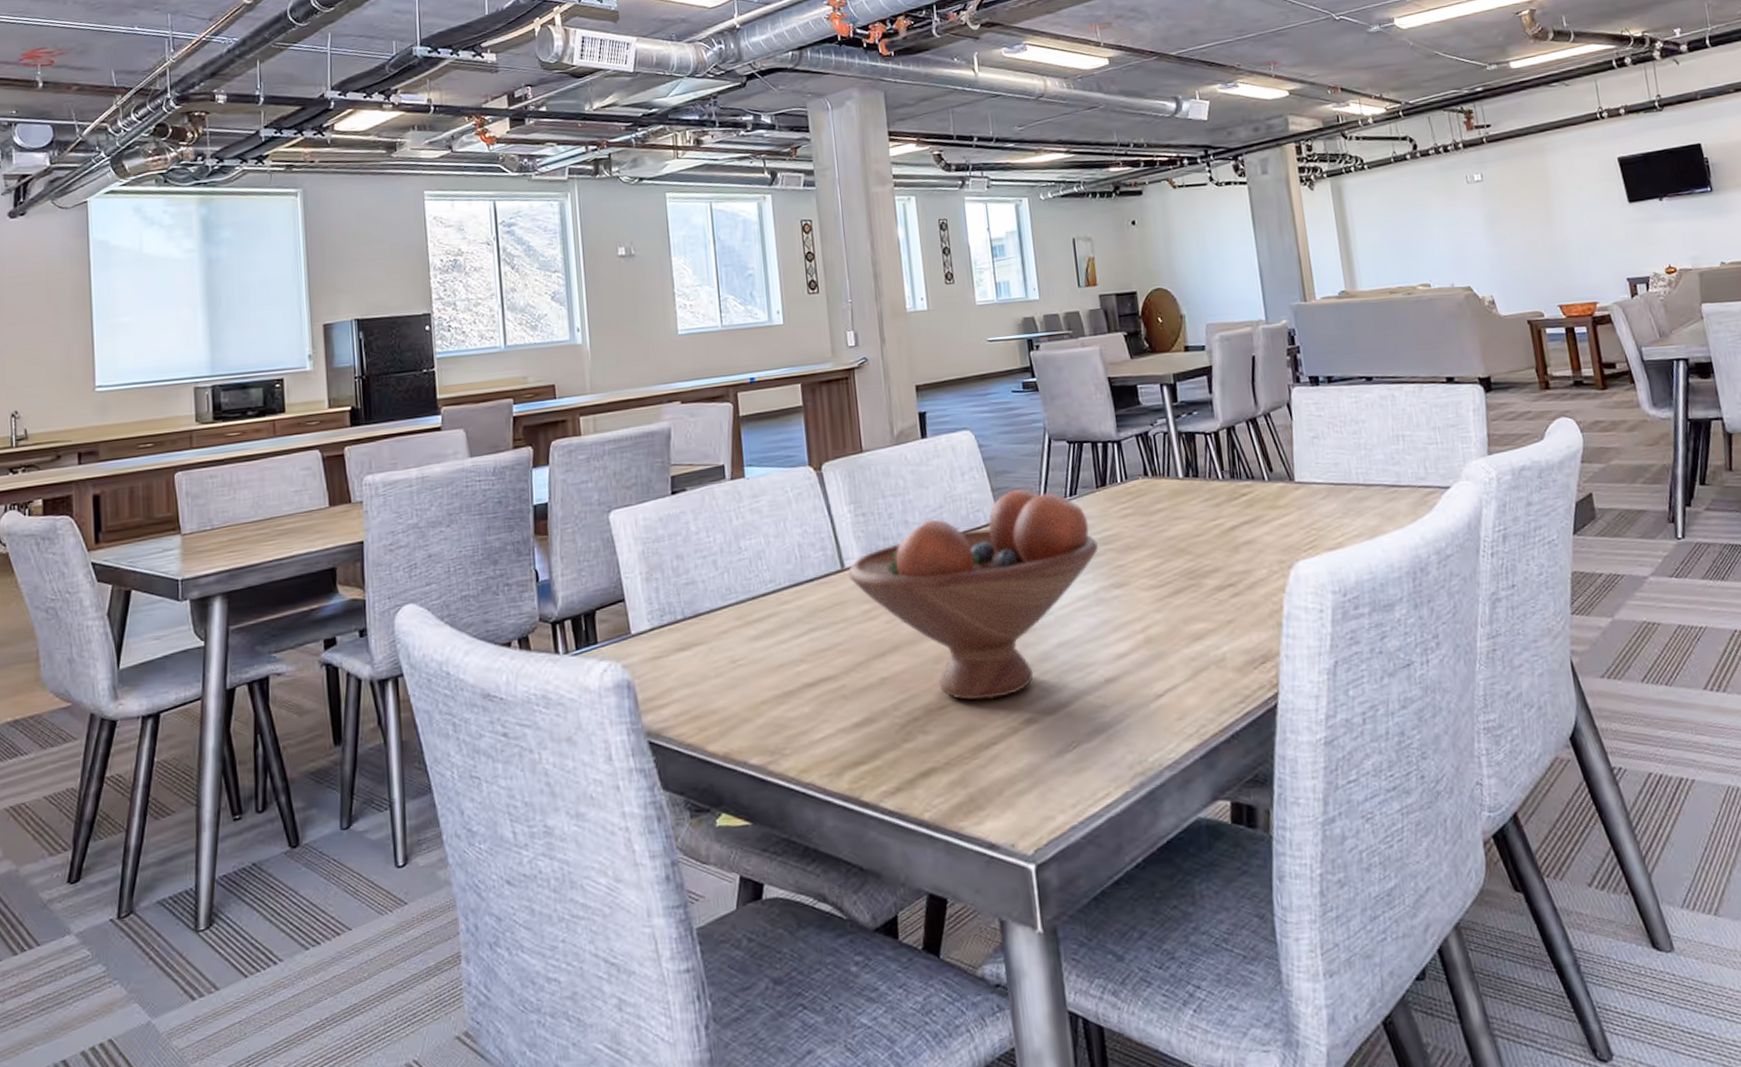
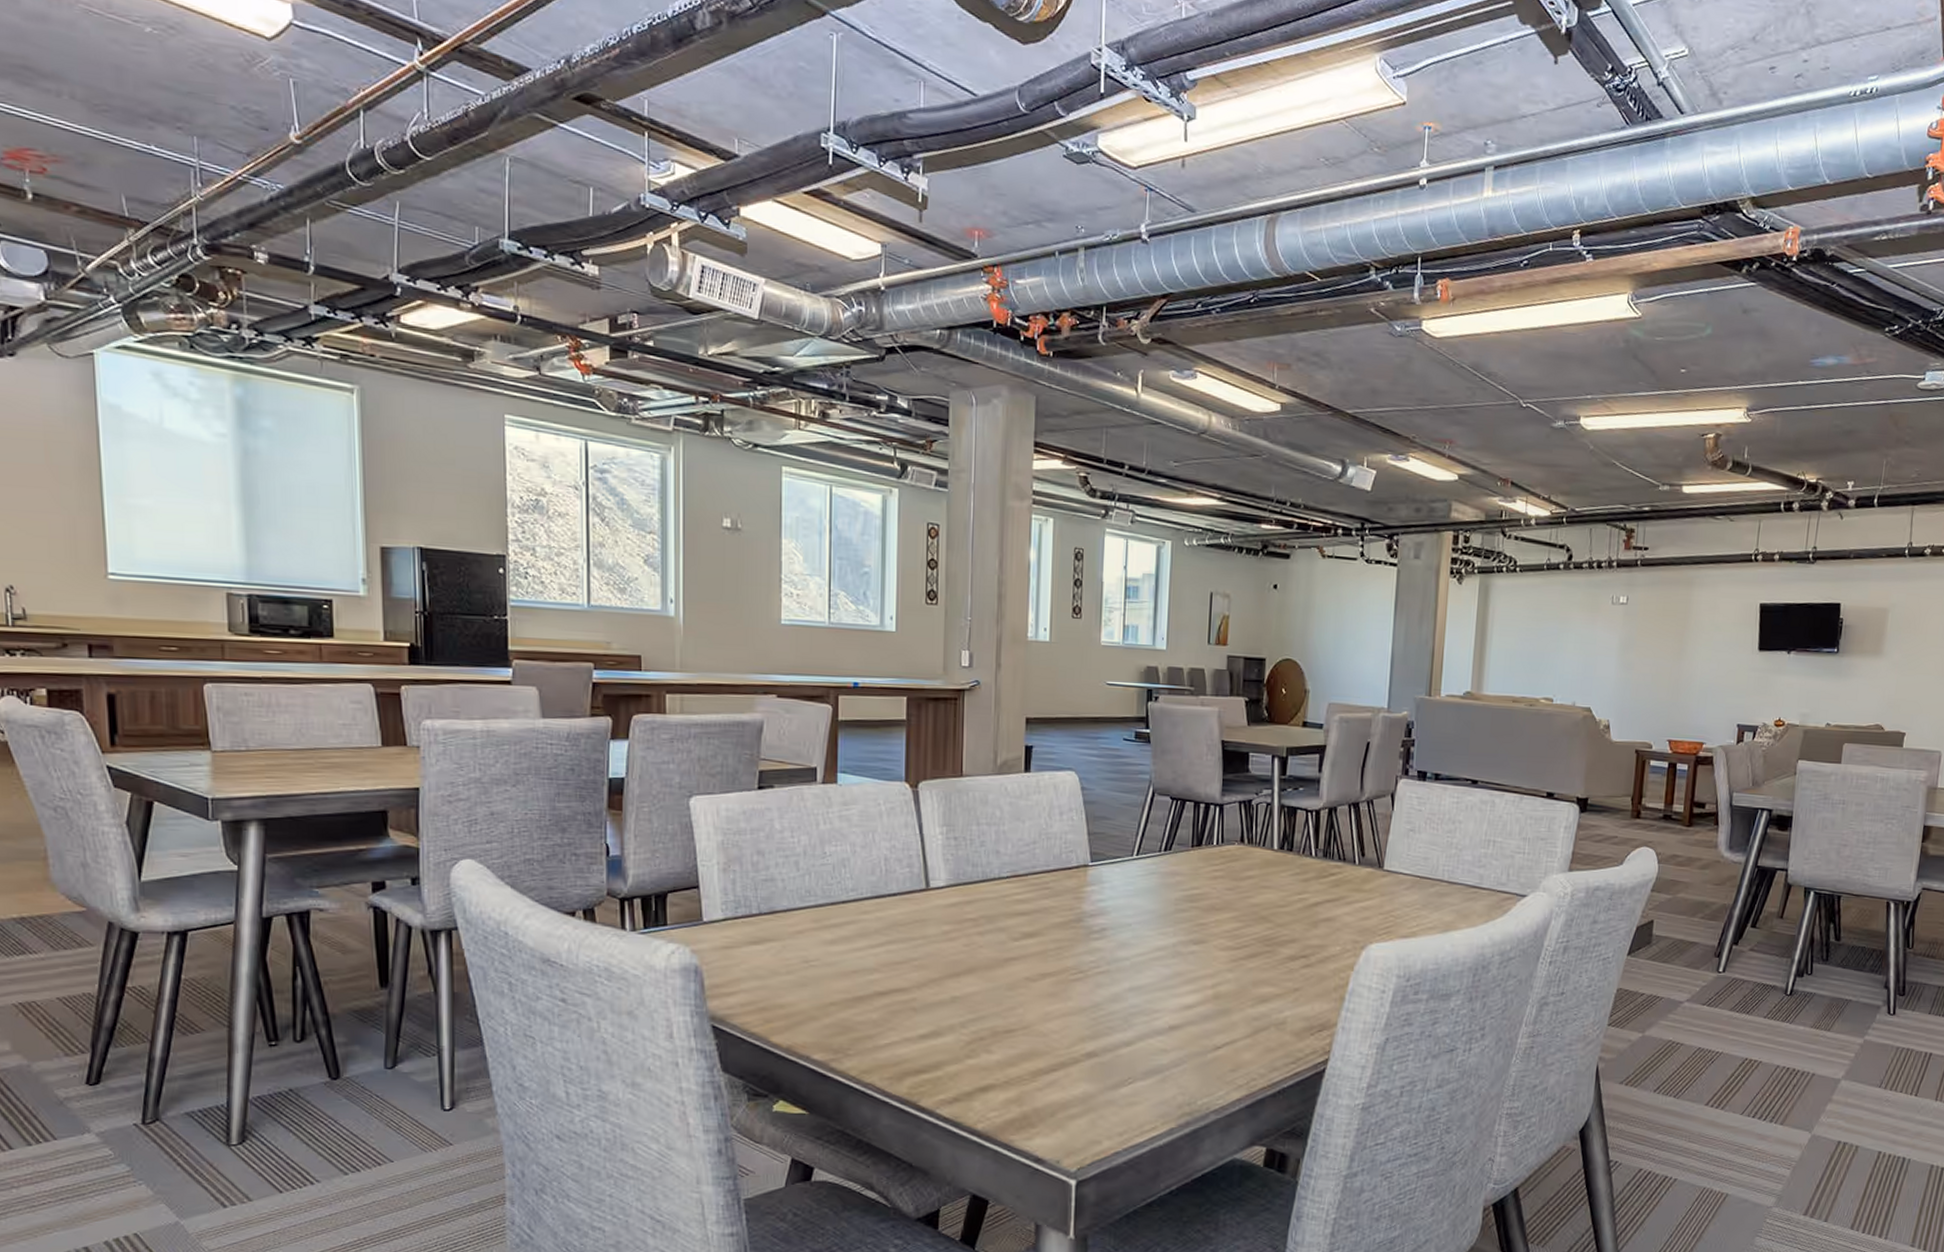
fruit bowl: present [848,489,1098,700] -> none [933,837,1184,1030]

